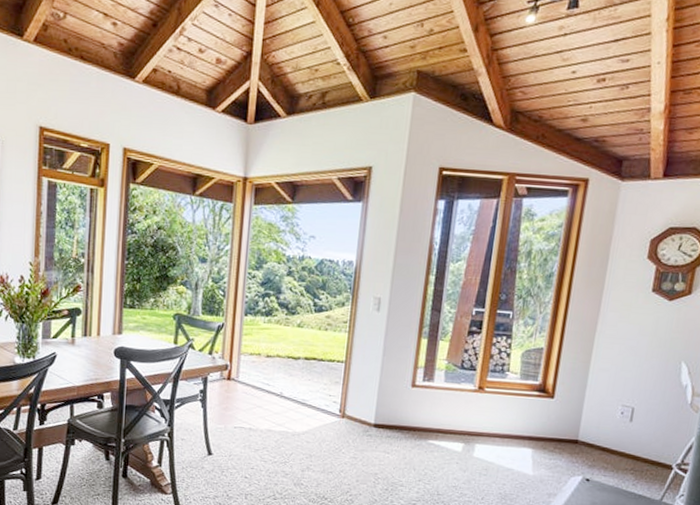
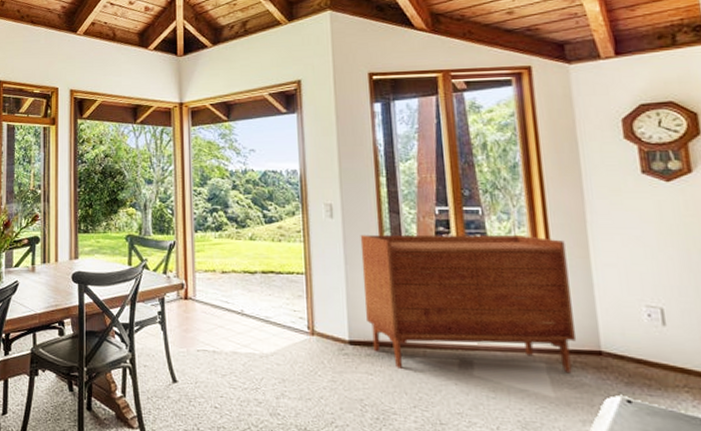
sideboard: none [392,329,574,456] -> present [360,234,577,372]

